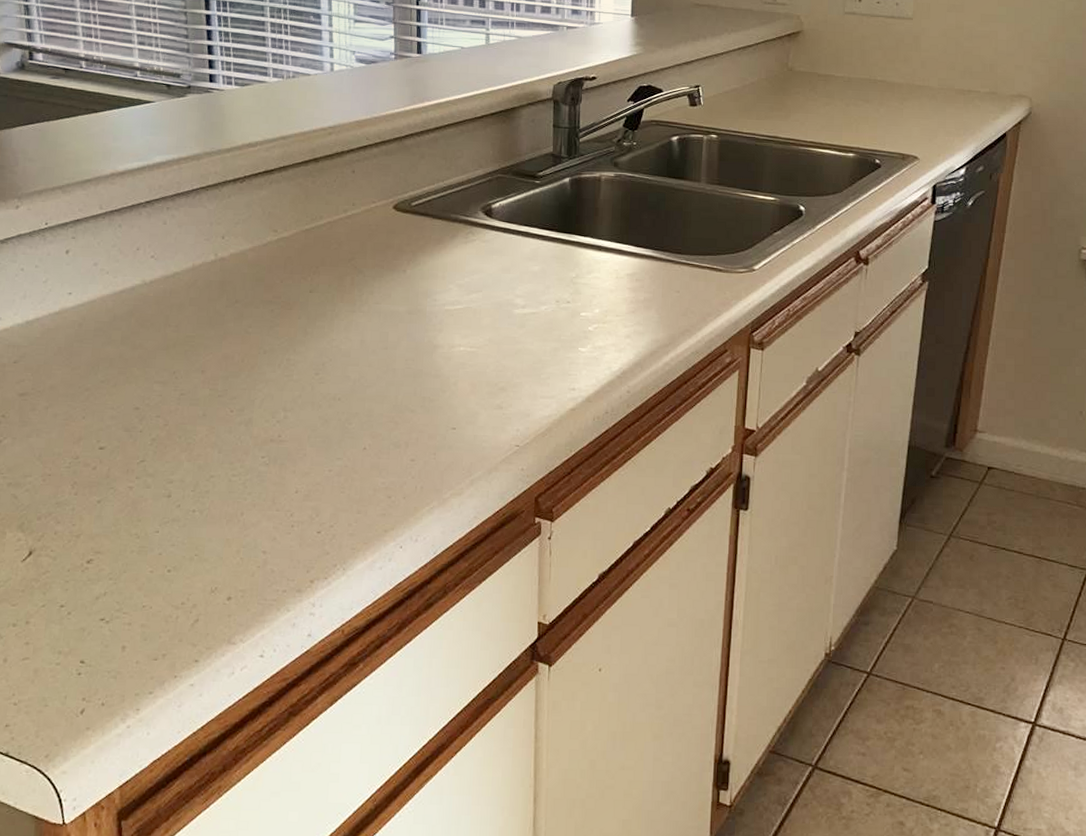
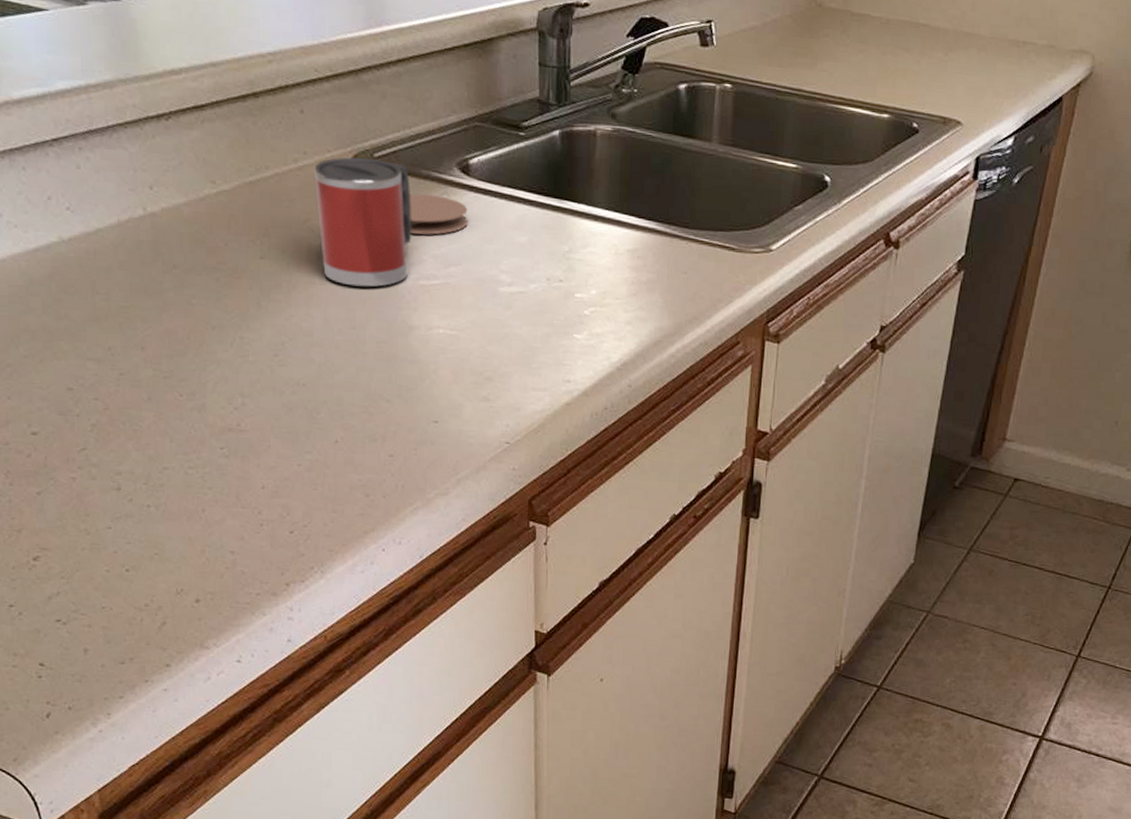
mug: none [360,206,441,313] -> present [314,157,411,287]
coaster: none [439,234,490,268] -> present [409,193,468,235]

